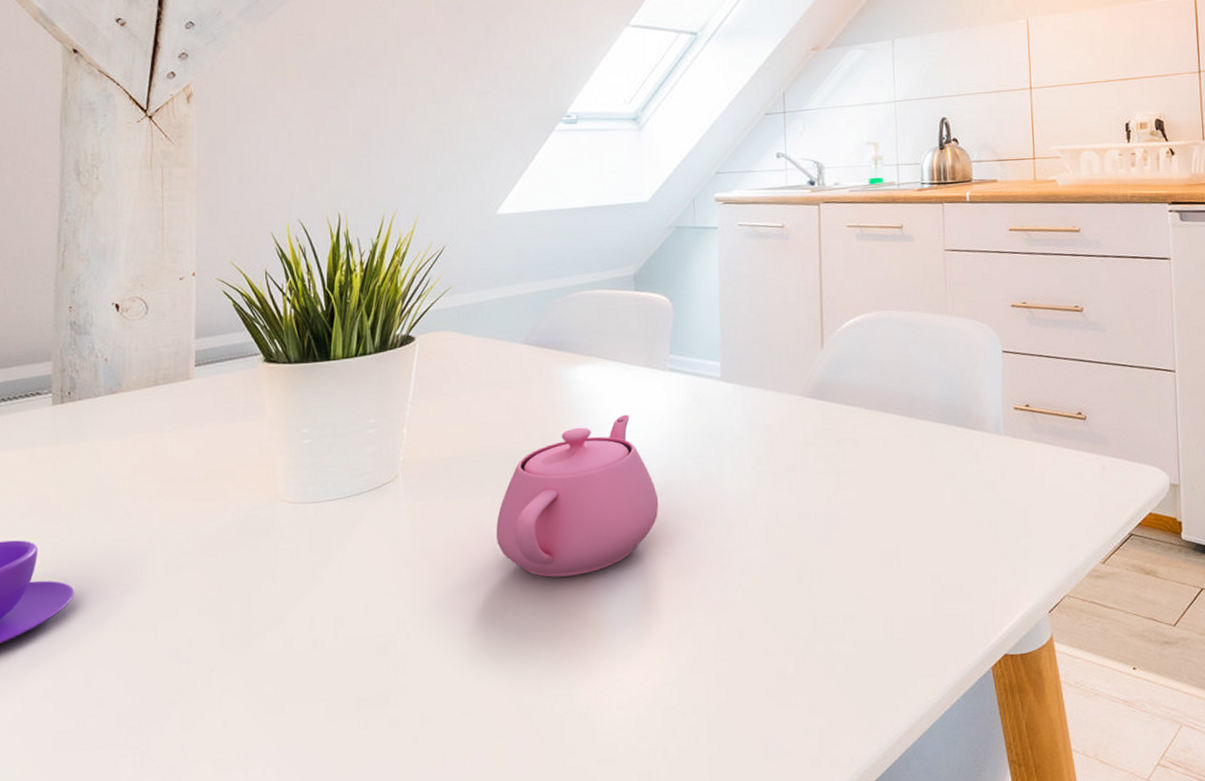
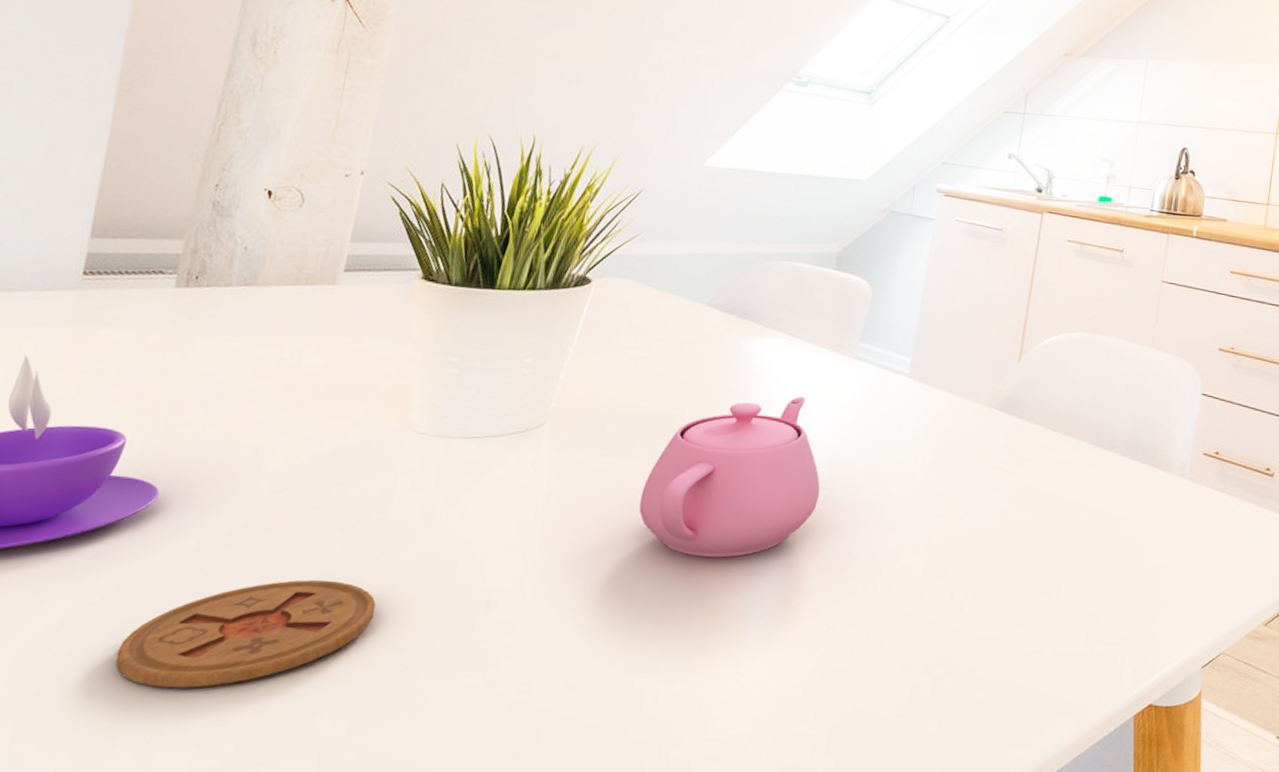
coaster: none [66,647,280,765] -> present [115,579,376,689]

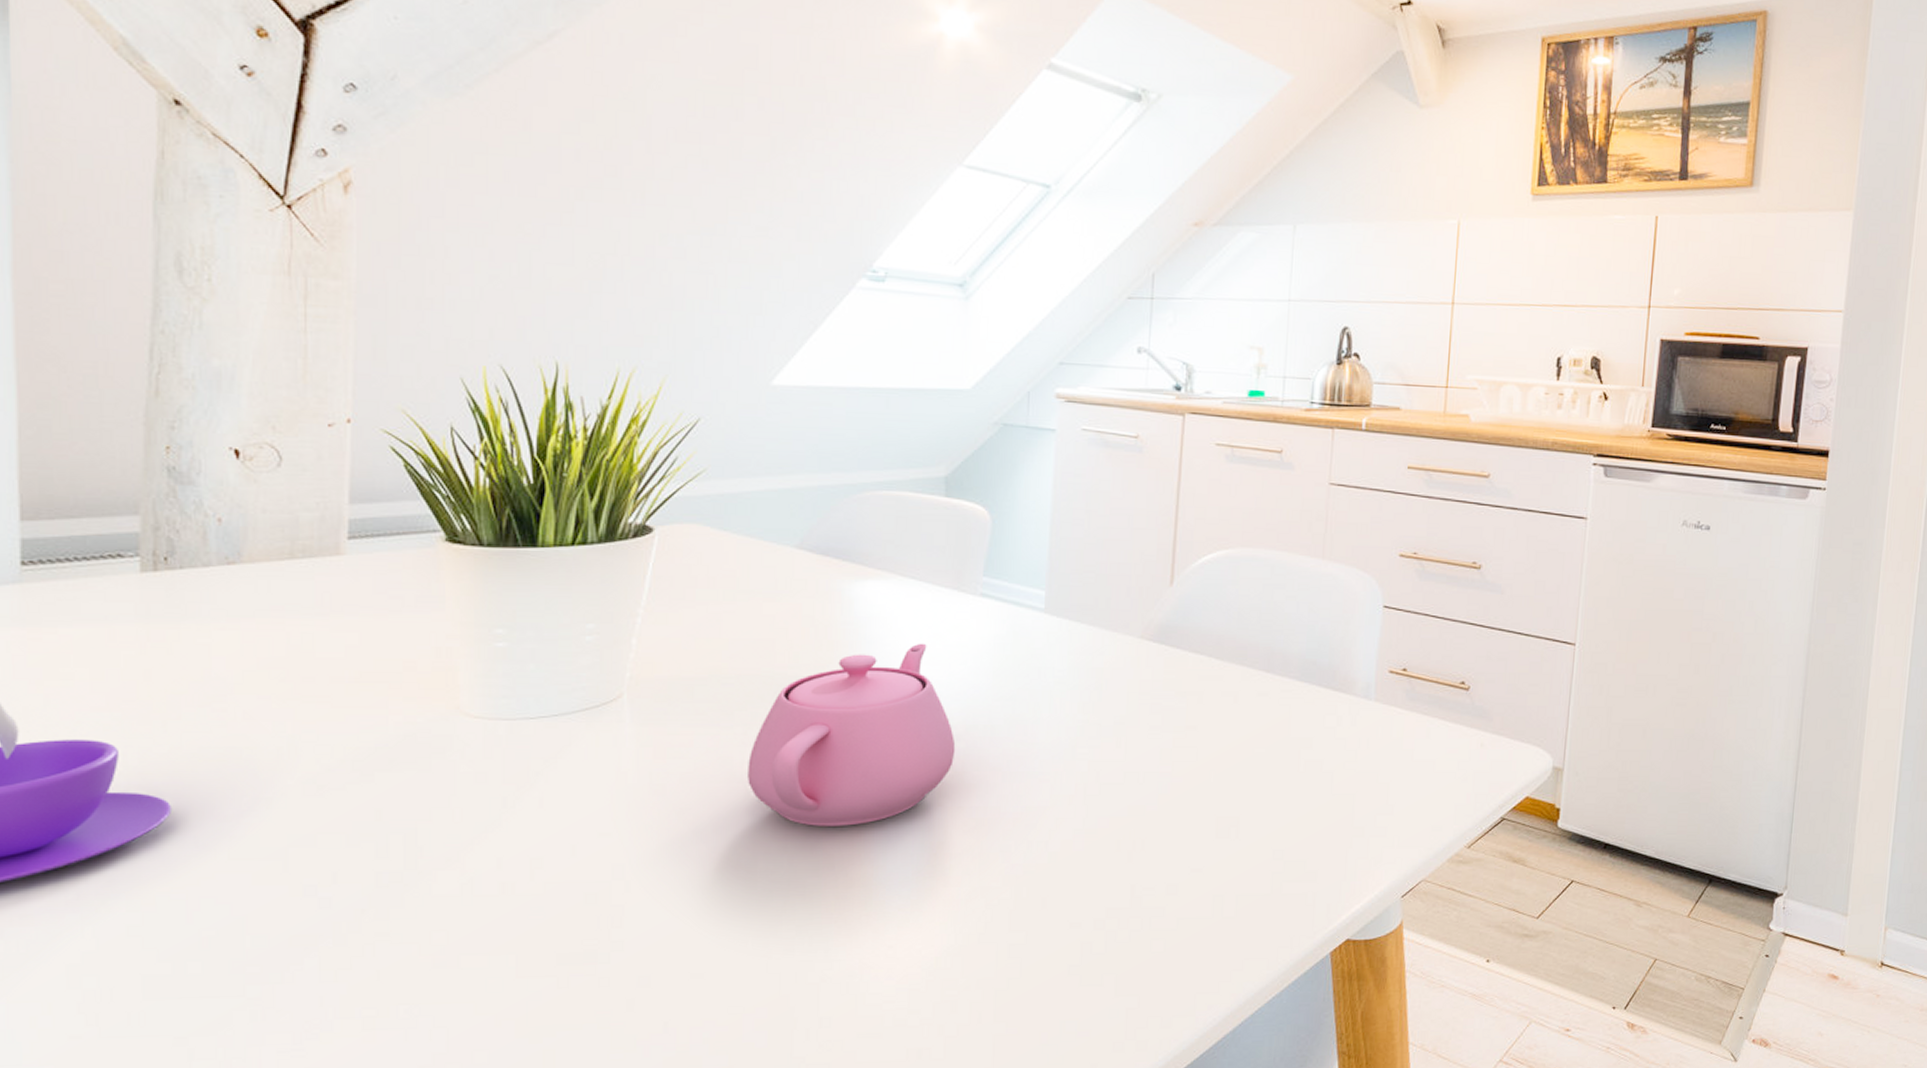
coaster: present [115,579,376,689] -> none [159,886,455,1017]

